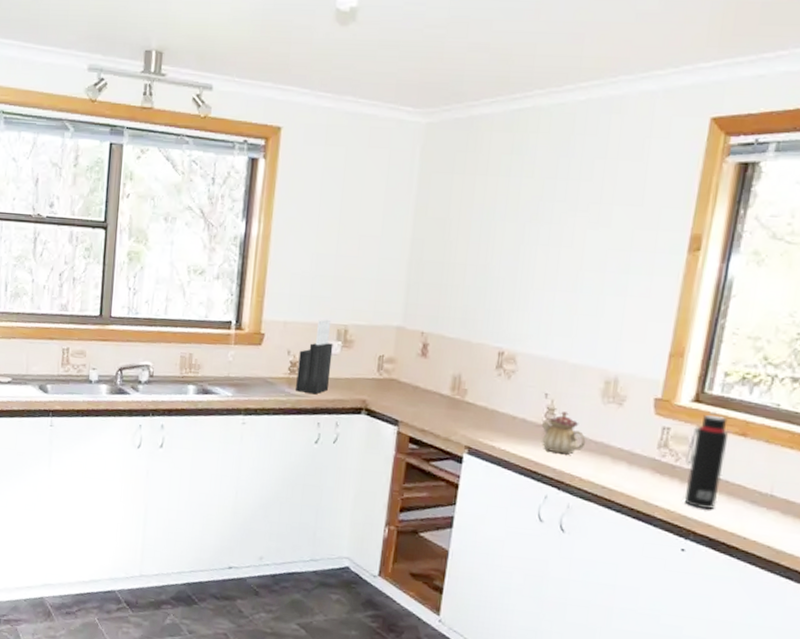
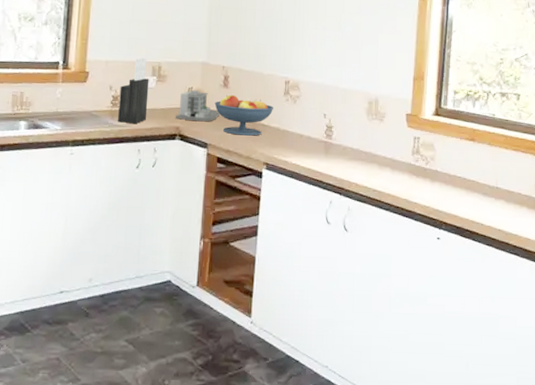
architectural model: none [362,358,415,396] -> present [176,90,220,122]
fruit bowl: none [409,365,483,415] -> present [214,94,274,136]
teapot: present [541,411,586,455] -> none [323,128,358,165]
water bottle: present [684,415,729,509] -> none [433,126,462,203]

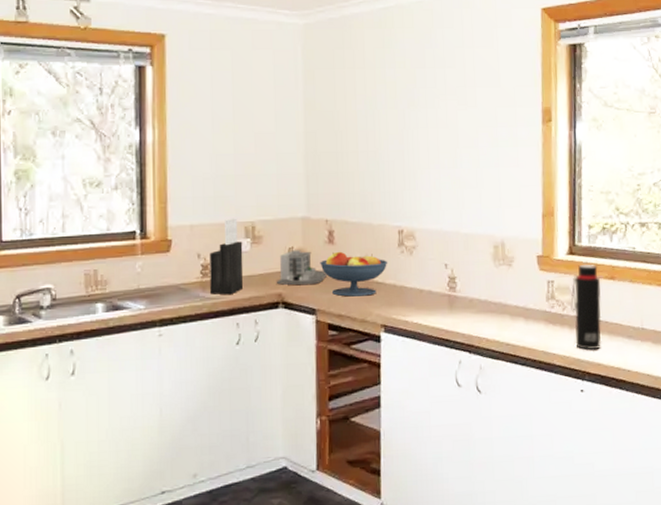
water bottle: none [433,126,462,203] -> present [570,265,602,351]

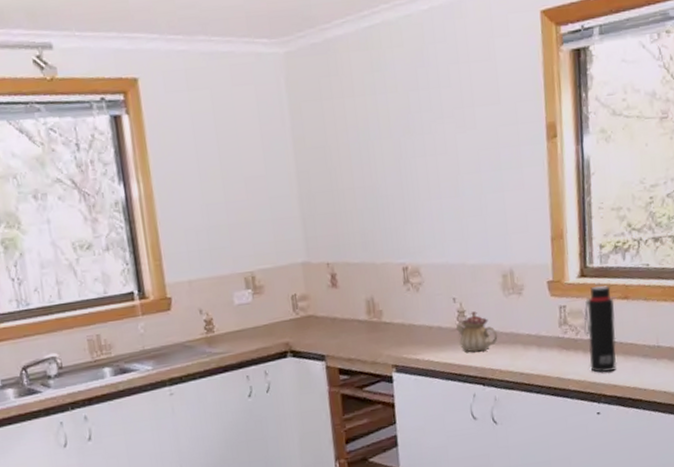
knife block: present [209,218,244,295] -> none [211,269,249,350]
architectural model: present [277,250,327,286] -> none [283,296,333,334]
fruit bowl: present [320,251,388,297] -> none [324,294,395,340]
teapot: none [446,279,487,319] -> present [455,311,498,352]

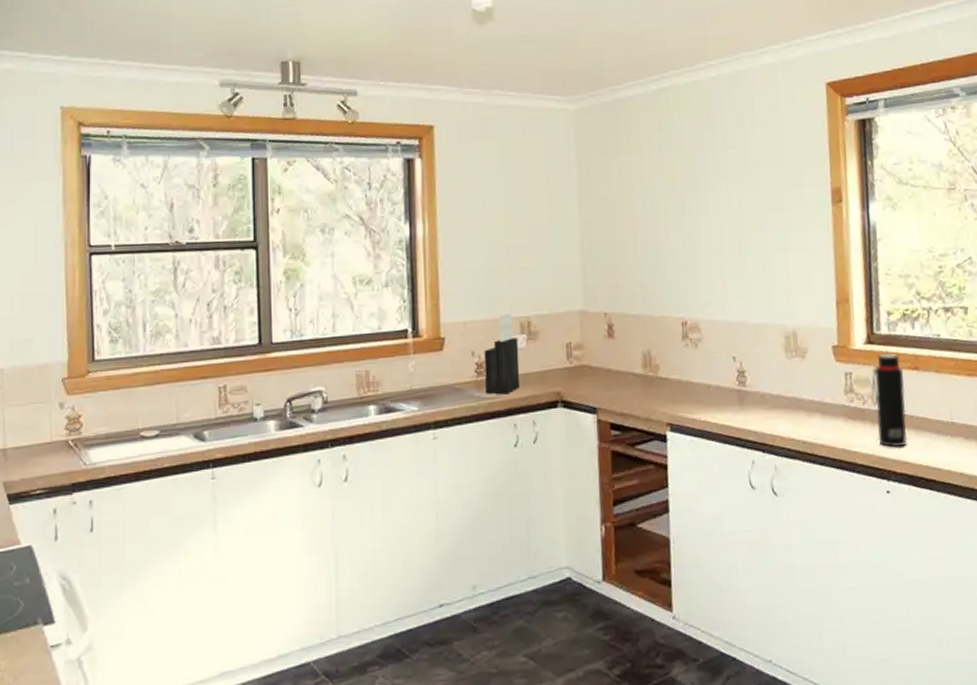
knife block: none [211,269,249,350] -> present [484,313,520,394]
teapot: present [455,311,498,352] -> none [735,372,780,416]

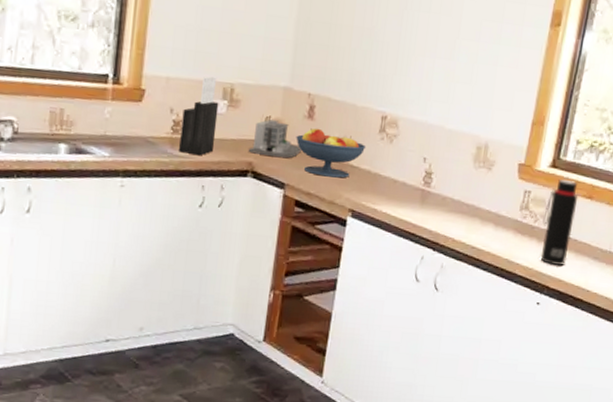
architectural model: none [555,345,607,383] -> present [249,119,302,158]
fruit bowl: none [599,345,672,394] -> present [296,128,366,178]

